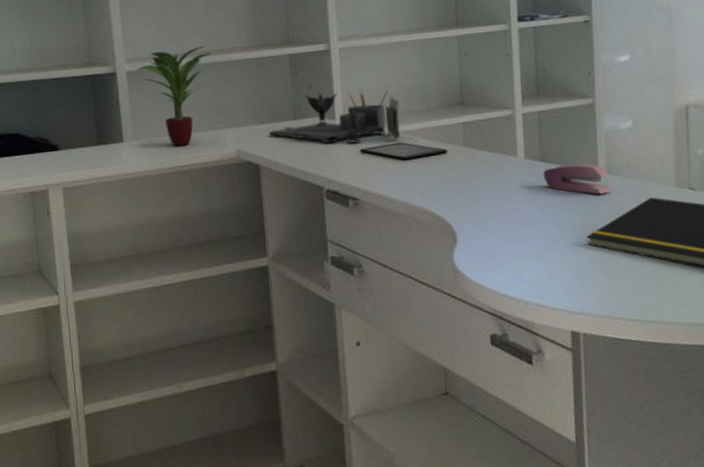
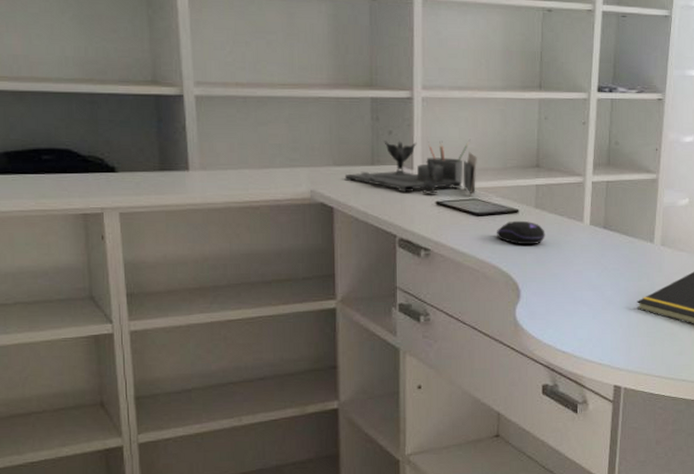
potted plant: present [137,46,211,147] -> none [207,78,289,181]
computer mouse: none [425,160,478,187] -> present [496,220,545,245]
stapler: present [543,164,611,195] -> none [605,234,664,264]

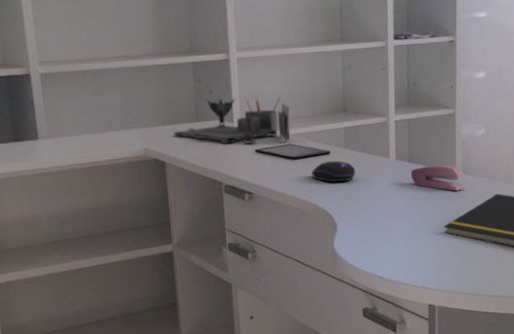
stapler: none [605,234,664,264] -> present [410,165,465,191]

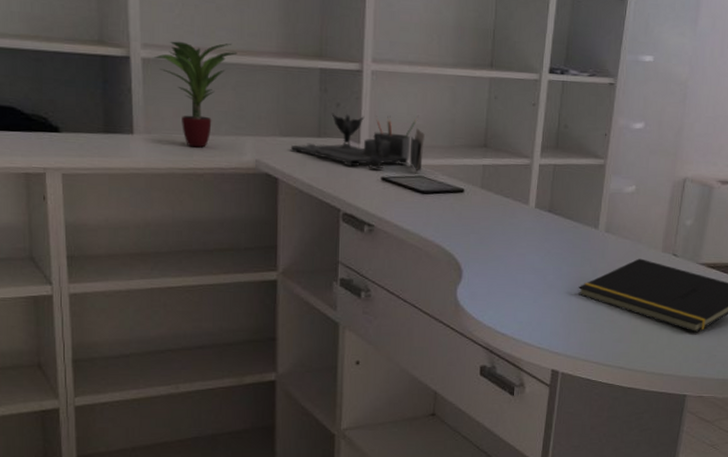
potted plant: none [50,52,120,144] -> present [154,41,237,148]
computer mouse: present [311,160,356,183] -> none [440,200,490,225]
stapler: present [410,165,465,191] -> none [549,218,608,251]

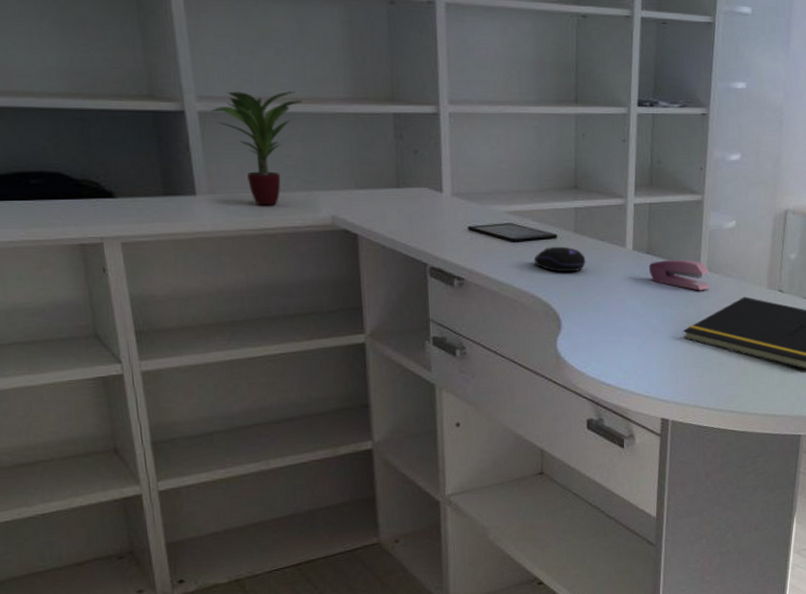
desk organizer: present [290,113,425,173] -> none [368,158,511,220]
computer mouse: none [440,200,490,225] -> present [533,246,586,273]
stapler: none [549,218,608,251] -> present [648,259,710,291]

